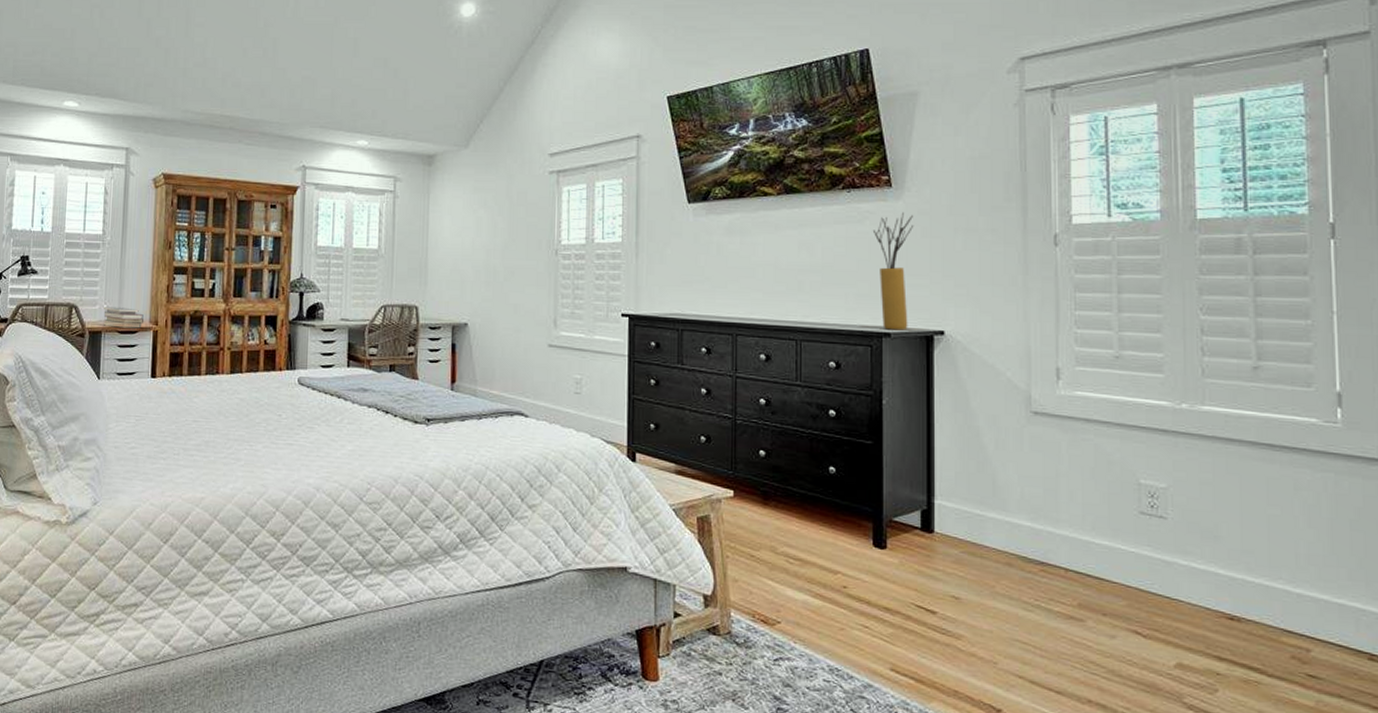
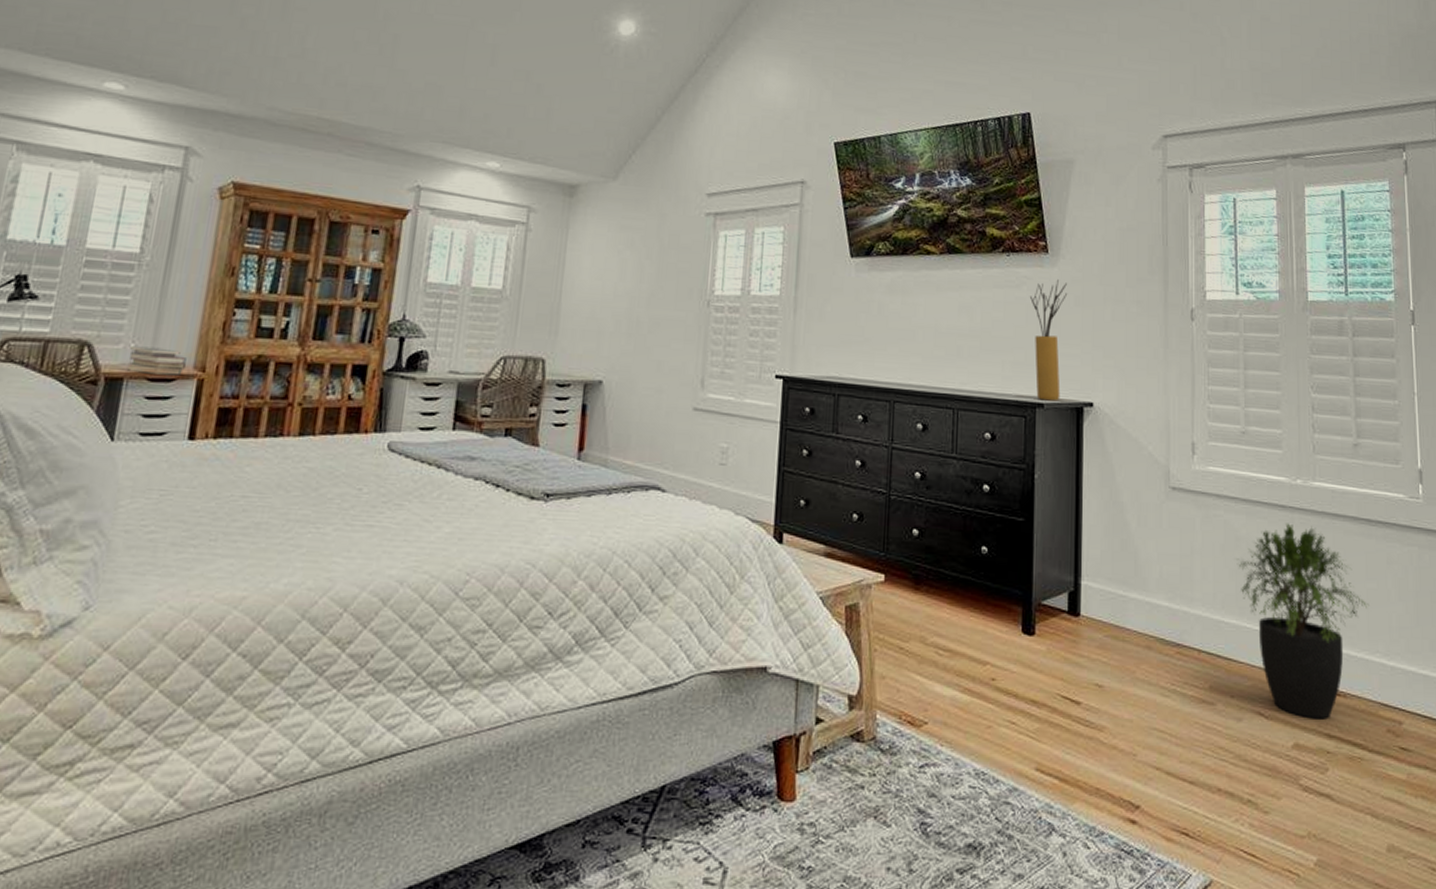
potted plant: none [1109,447,1271,642] -> present [1236,523,1369,720]

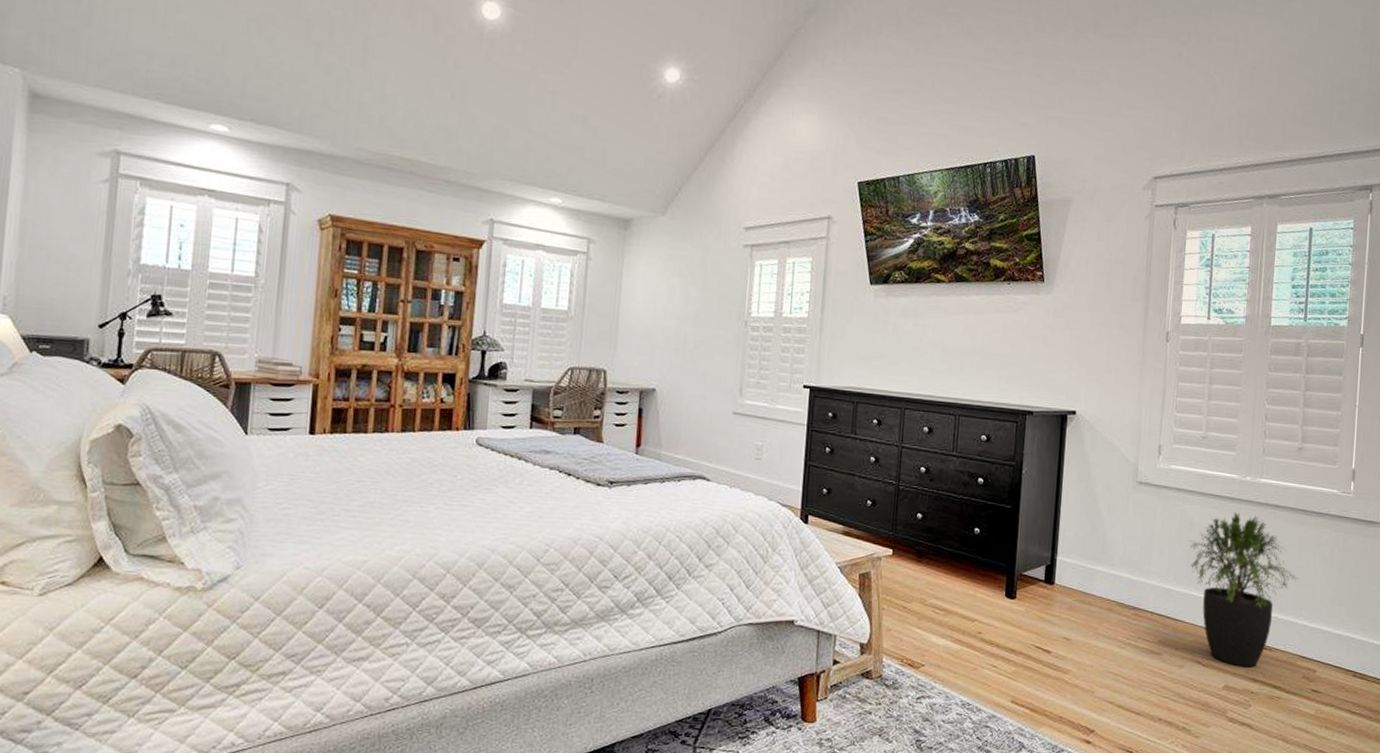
vase: present [1029,279,1068,401] -> none [1025,305,1060,410]

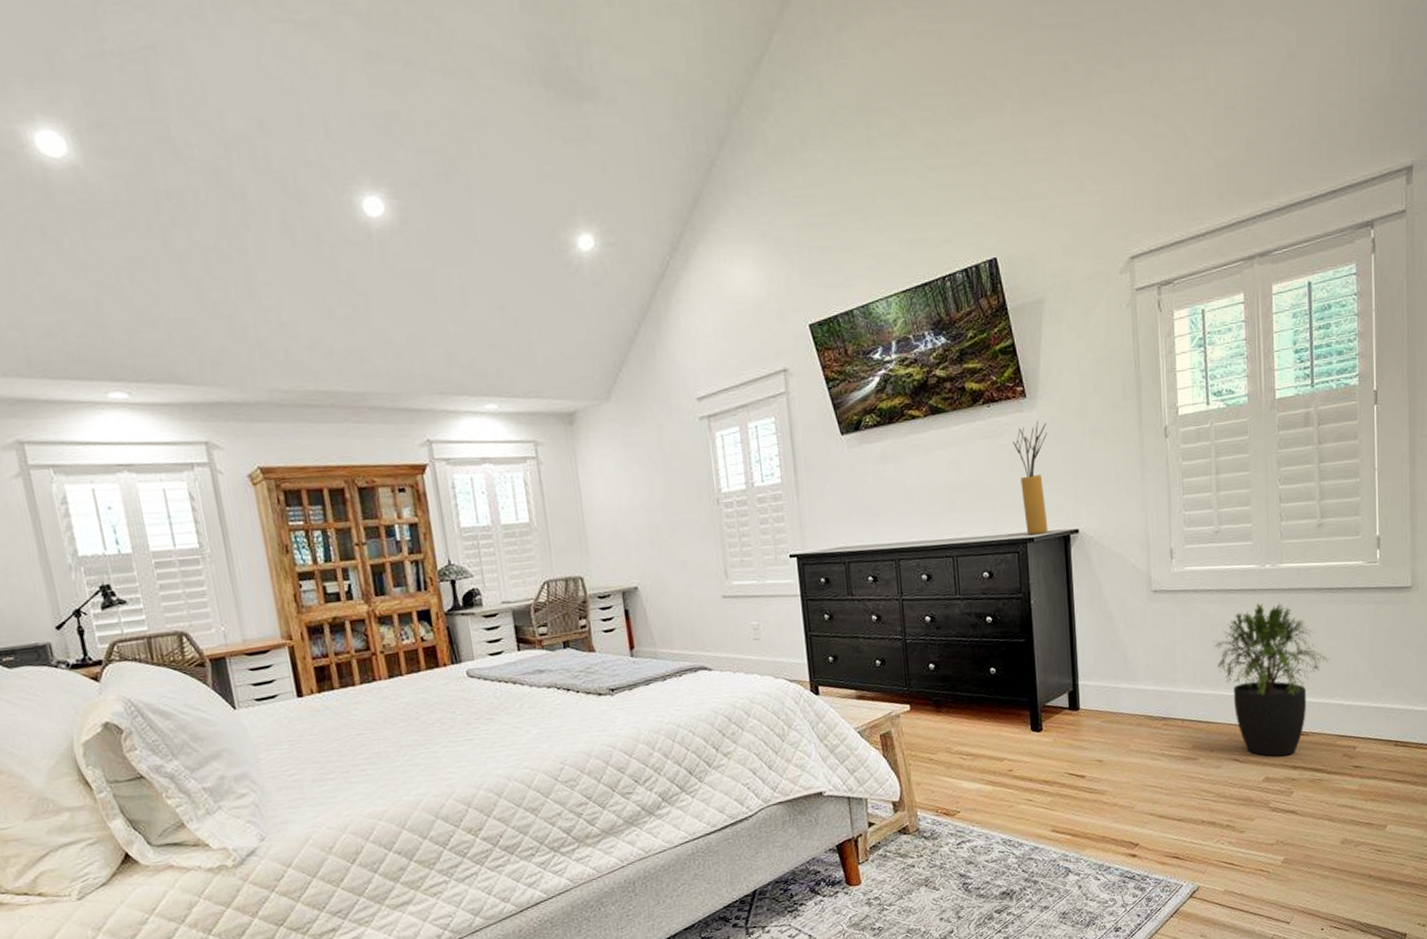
books: present [254,356,302,381] -> none [221,625,274,651]
vase: none [1025,305,1060,410] -> present [1012,421,1048,536]

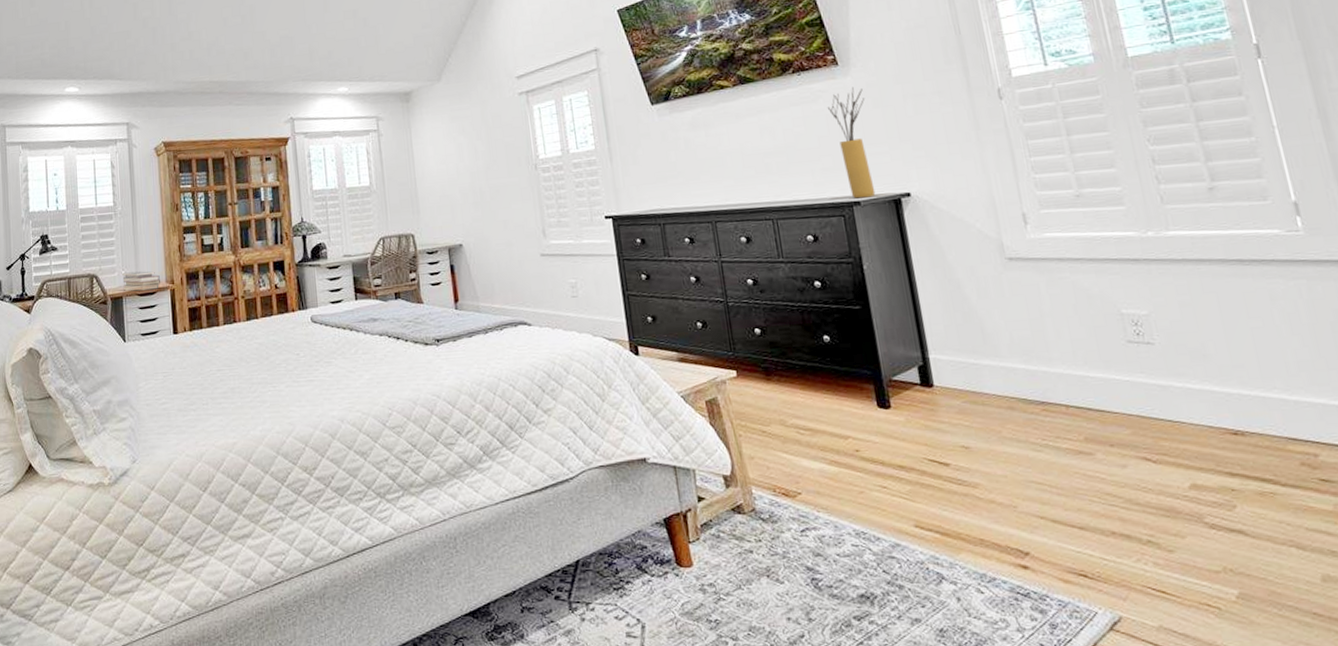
books: none [221,625,274,651] -> present [122,271,160,292]
potted plant: present [1213,602,1330,757] -> none [1092,274,1257,460]

